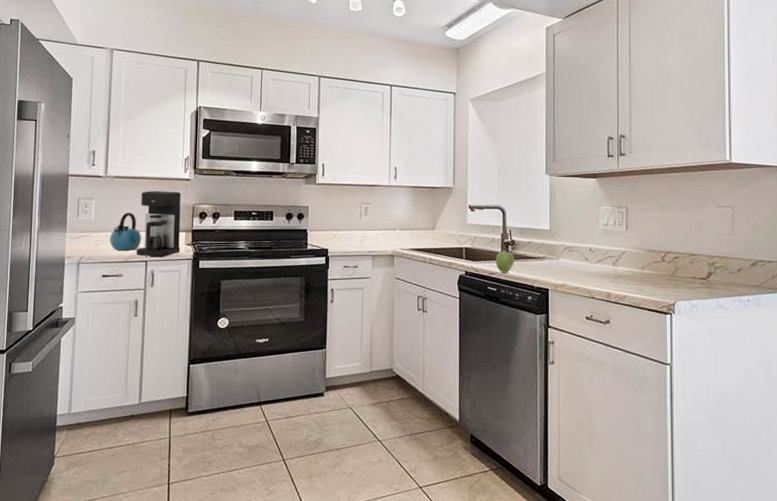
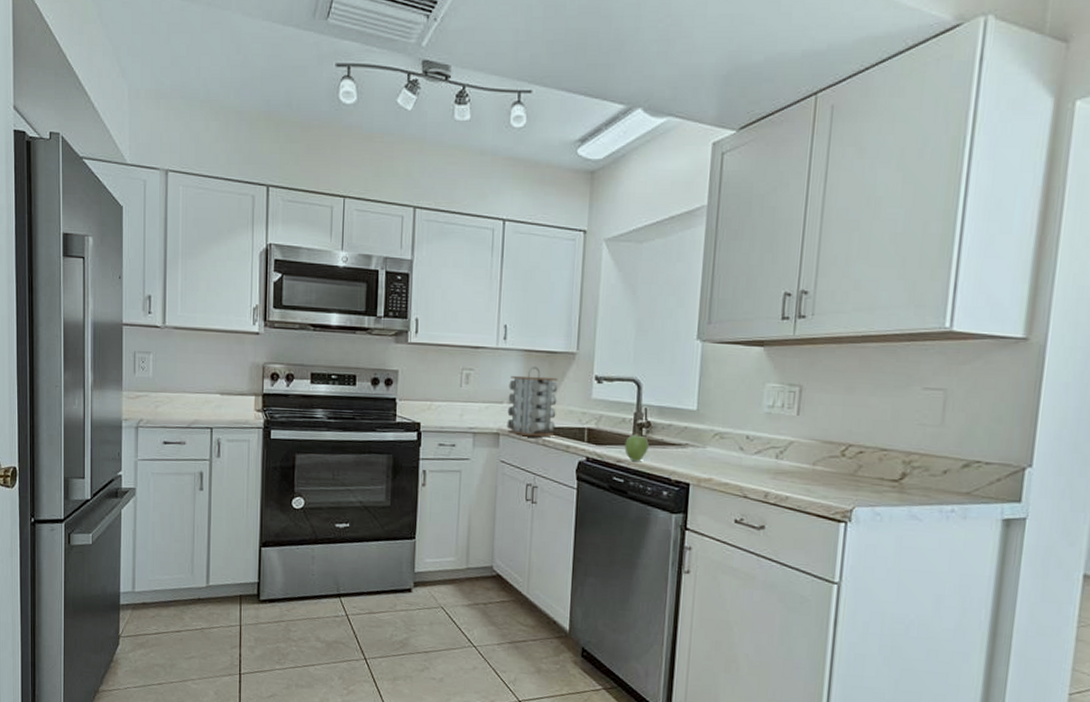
kettle: present [109,212,142,250] -> none [170,370,206,415]
coffee maker: present [136,191,181,257] -> none [200,345,250,425]
spice rack: none [399,199,440,257] -> present [506,366,558,438]

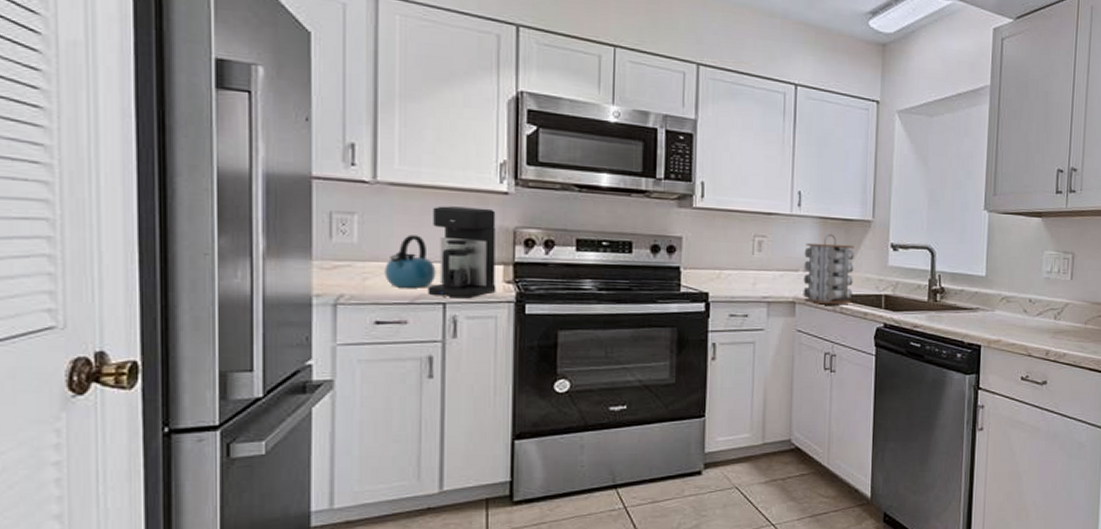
kettle: none [170,370,206,415] -> present [384,235,436,288]
coffee maker: none [200,345,250,425] -> present [428,206,496,299]
fruit: present [624,431,649,462] -> none [920,297,943,327]

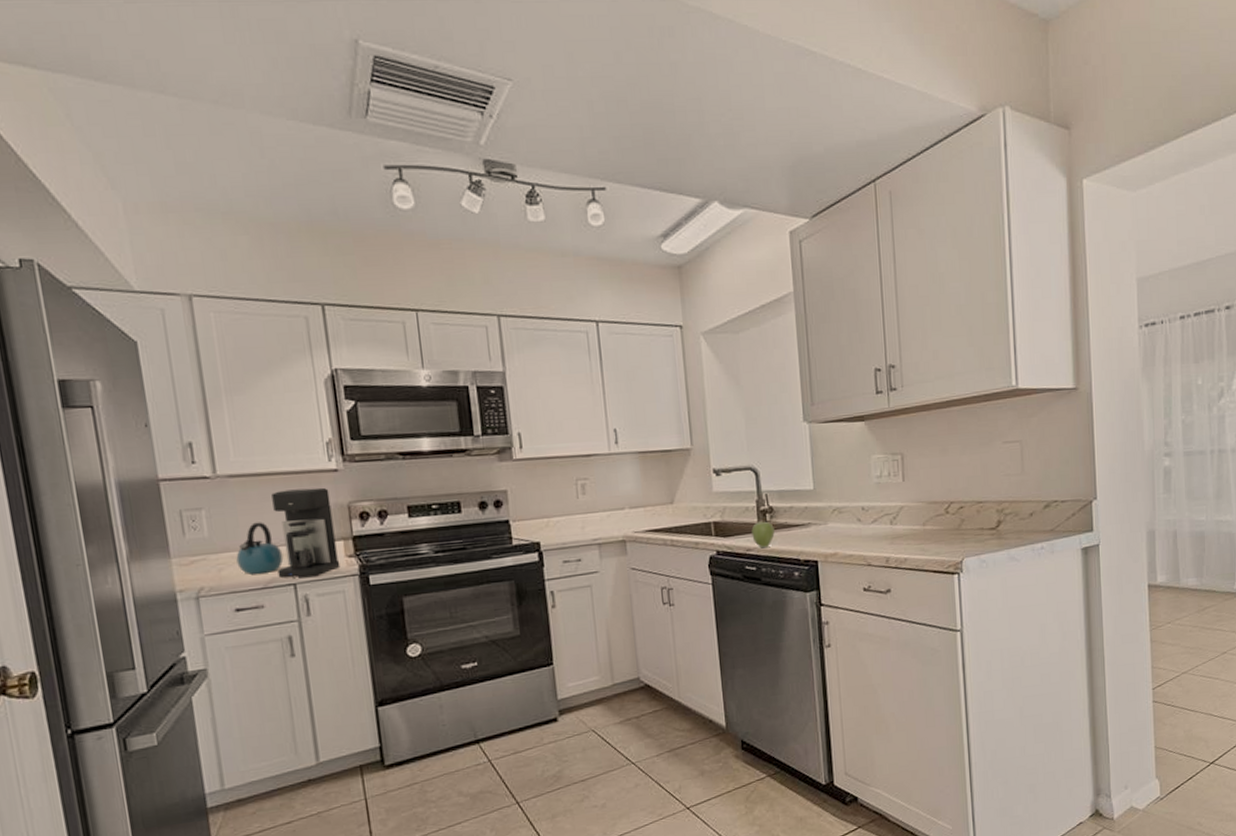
spice rack: present [803,234,855,305] -> none [627,467,682,541]
fruit: none [920,297,943,327] -> present [751,517,775,548]

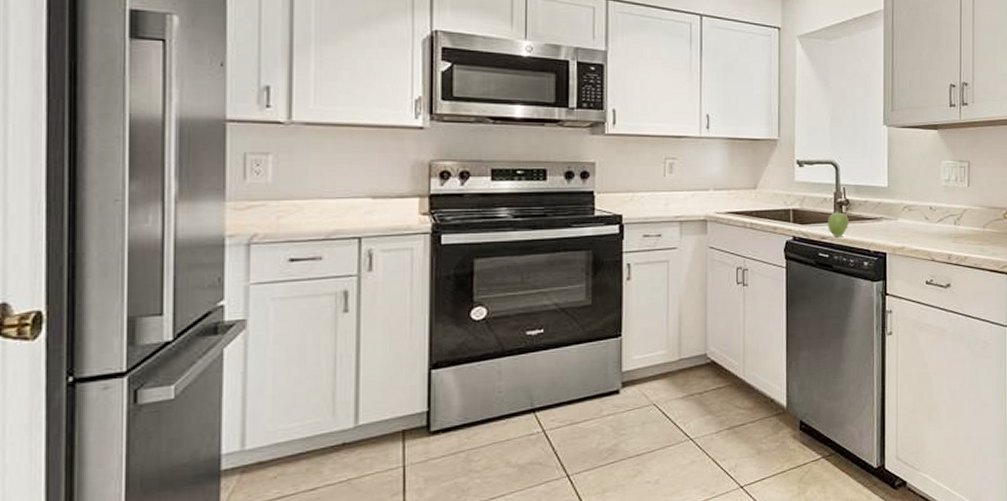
kettle: present [236,522,284,575] -> none [299,172,352,224]
coffee maker: present [271,487,341,579] -> none [343,143,412,232]

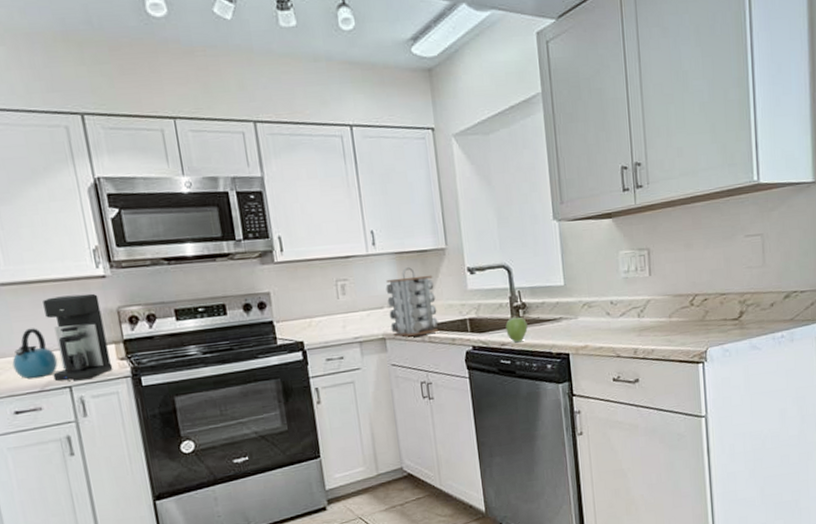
kettle: none [299,172,352,224] -> present [12,328,58,379]
coffee maker: none [343,143,412,232] -> present [42,293,113,382]
spice rack: none [714,154,762,221] -> present [385,267,439,338]

